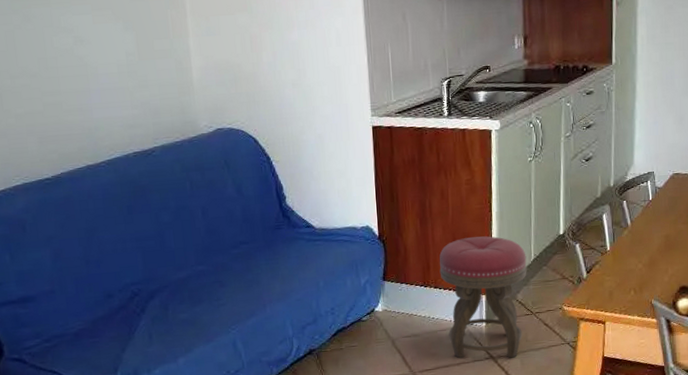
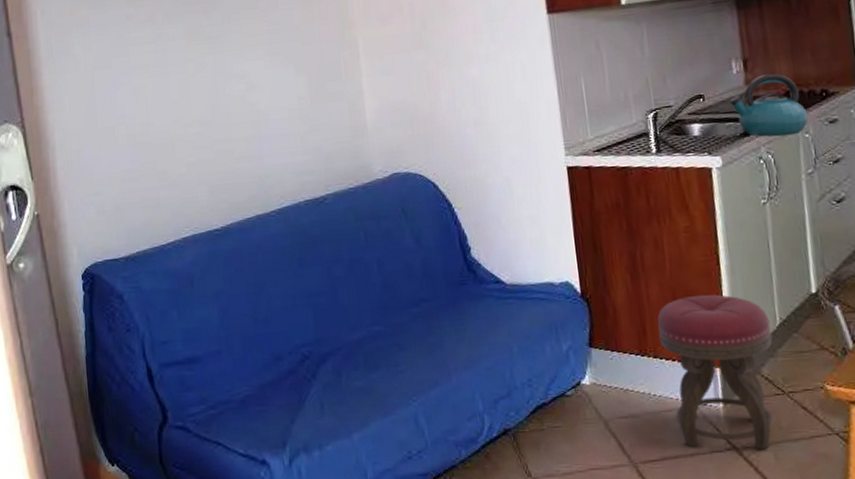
kettle: none [510,50,571,105] -> present [729,73,809,137]

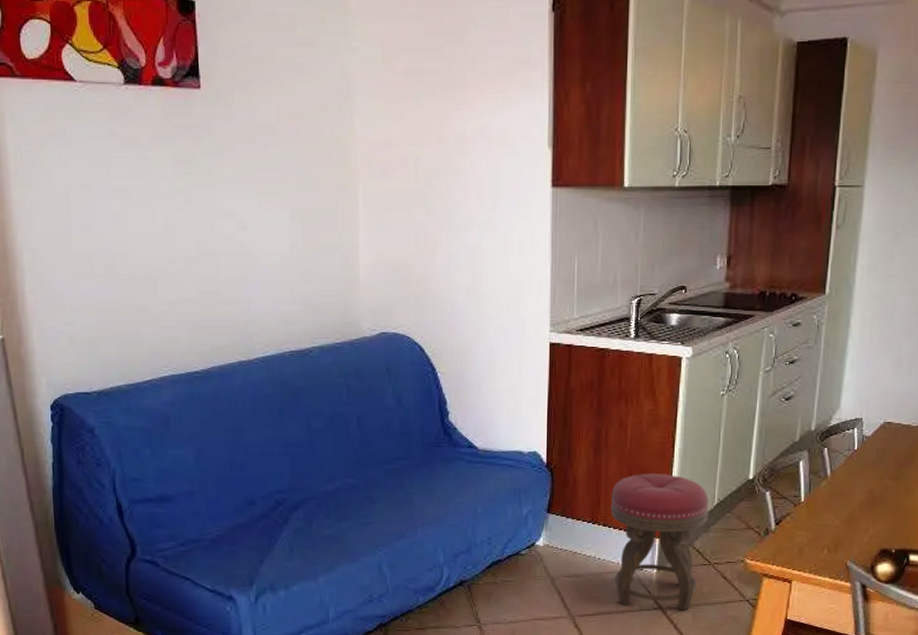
kettle: present [729,73,809,137] -> none [708,273,776,334]

